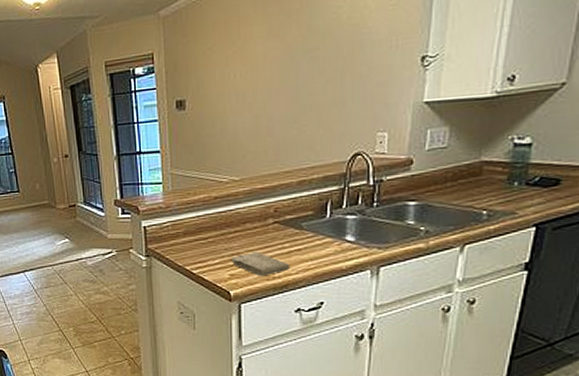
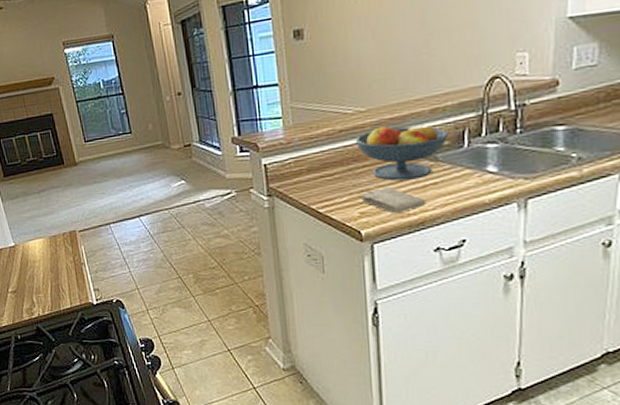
fruit bowl: none [228,193,313,246] -> present [354,123,448,181]

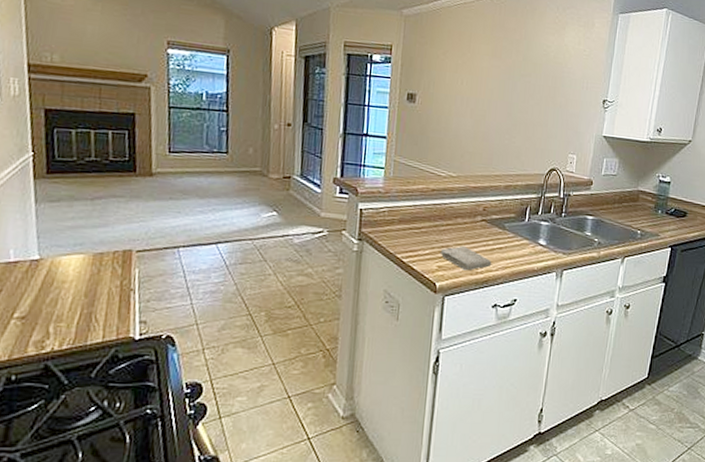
fruit bowl: present [354,123,448,181] -> none [443,192,515,243]

